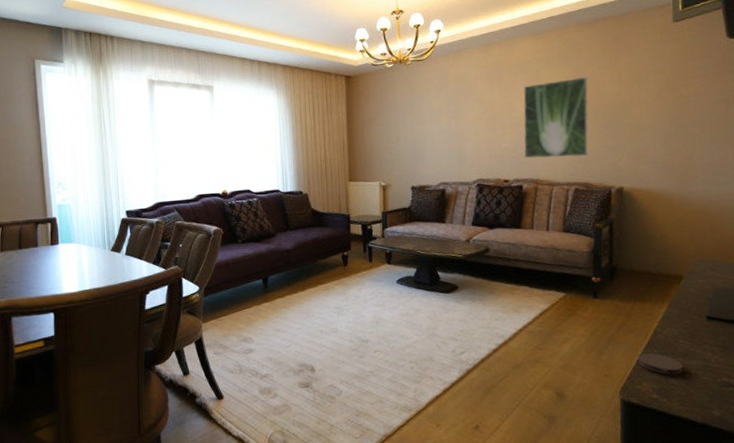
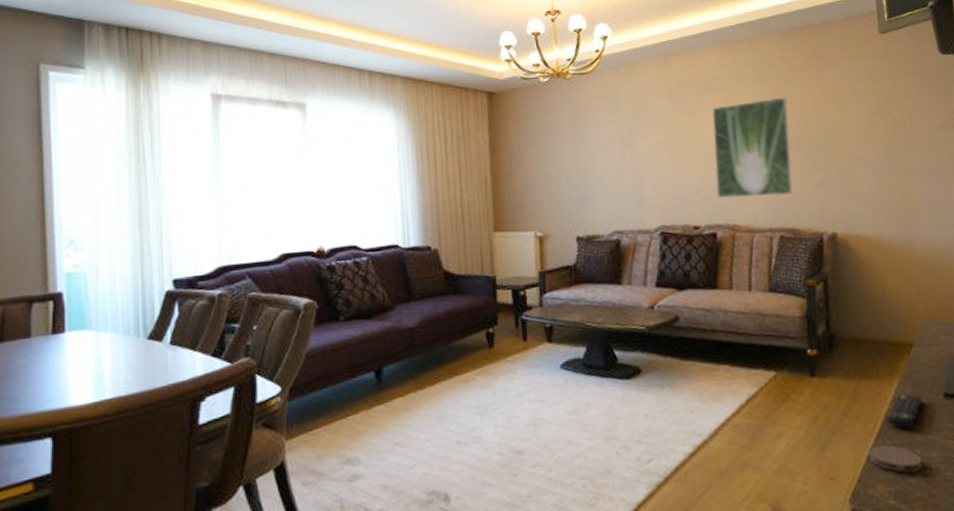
remote control: none [655,315,688,342] -> present [886,394,923,430]

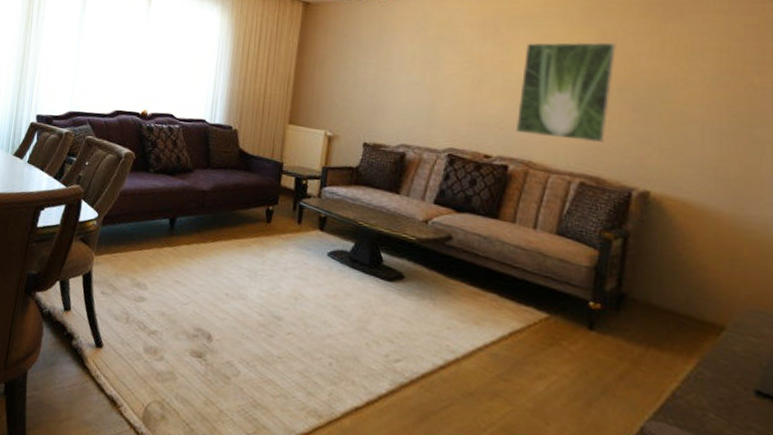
remote control: present [886,394,923,430] -> none [673,375,725,415]

